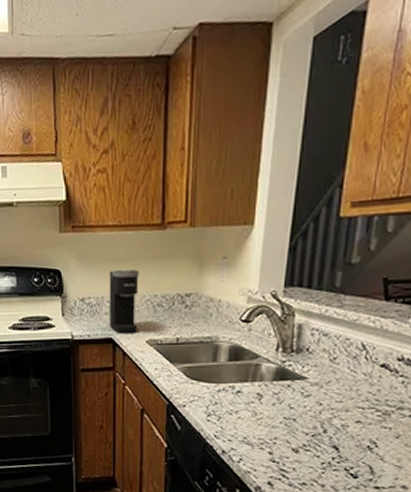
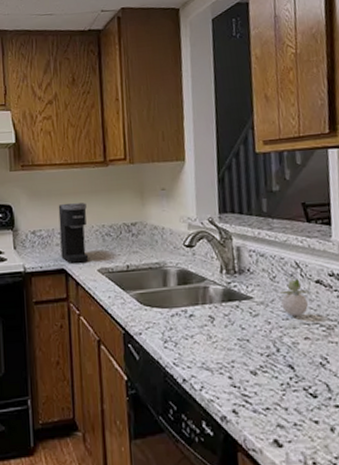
flower: none [338,357,371,400] -> present [280,275,309,317]

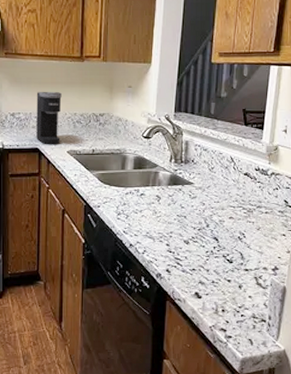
flower: present [280,275,309,317] -> none [215,167,238,200]

